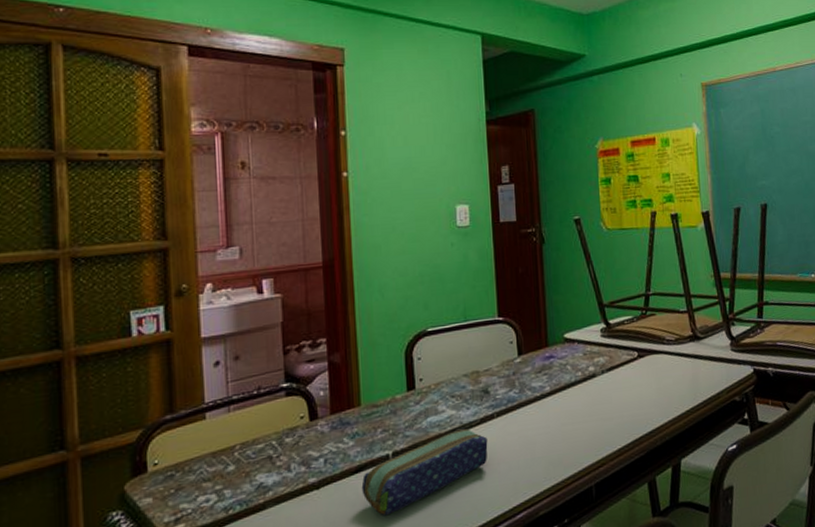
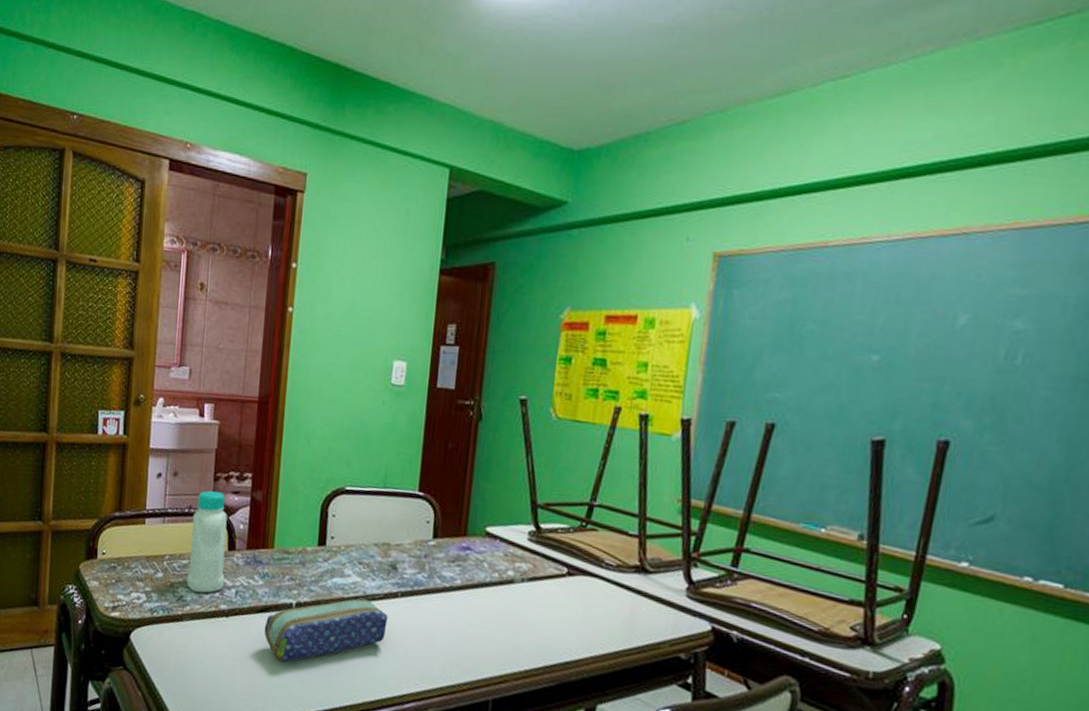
bottle: none [263,364,310,475] -> present [186,491,227,593]

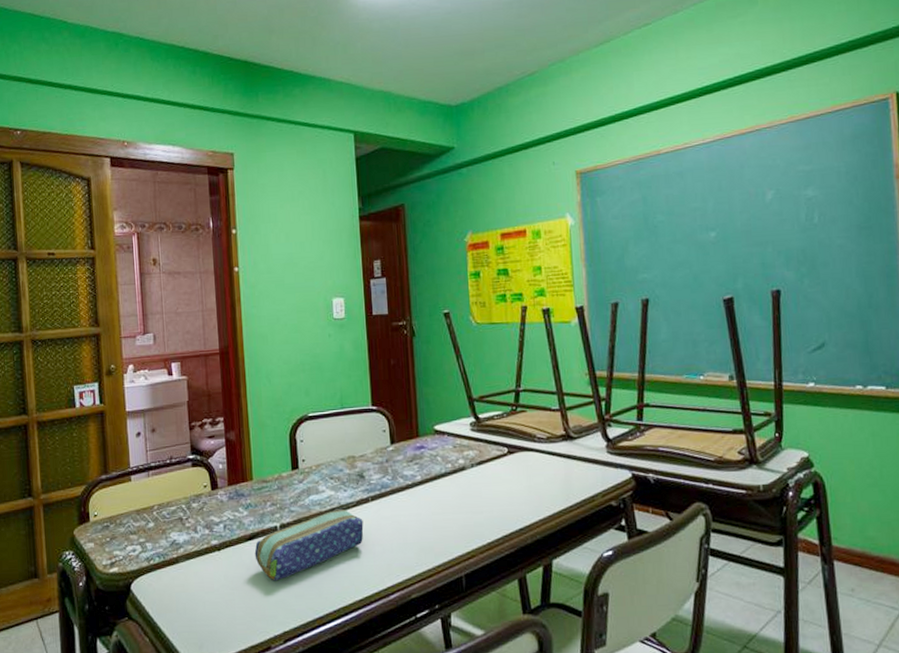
bottle: present [186,491,227,593] -> none [174,439,213,534]

